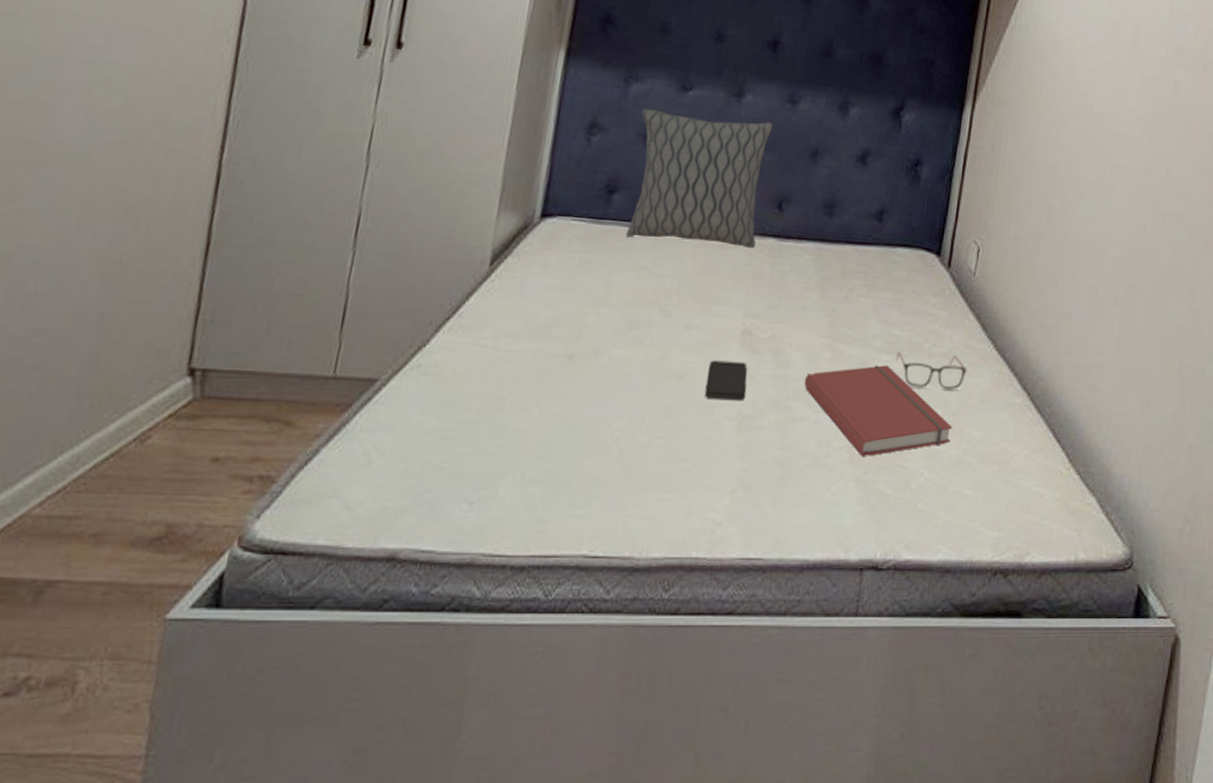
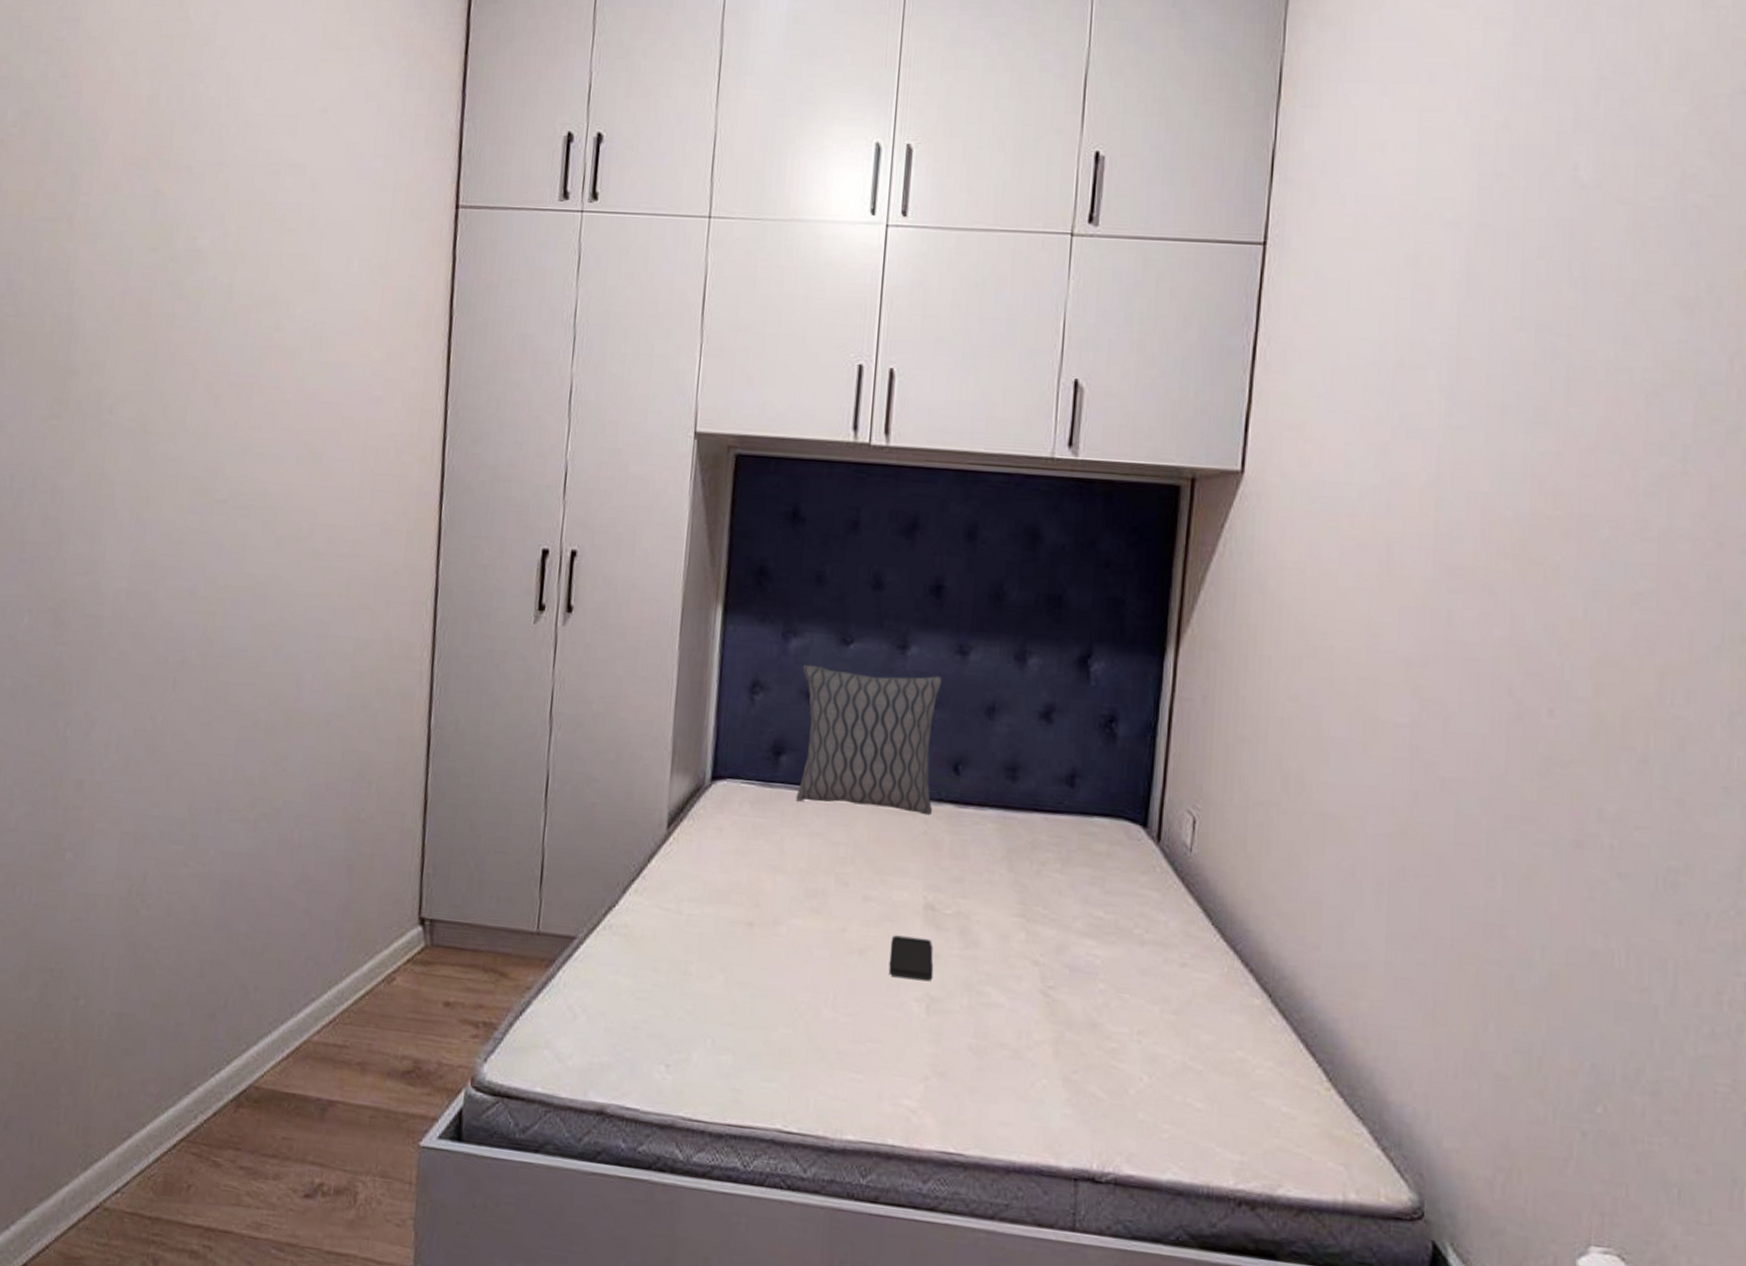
book: present [804,365,952,457] -> none [996,950,1175,1054]
eyeglasses: present [895,351,967,390] -> none [1100,936,1189,984]

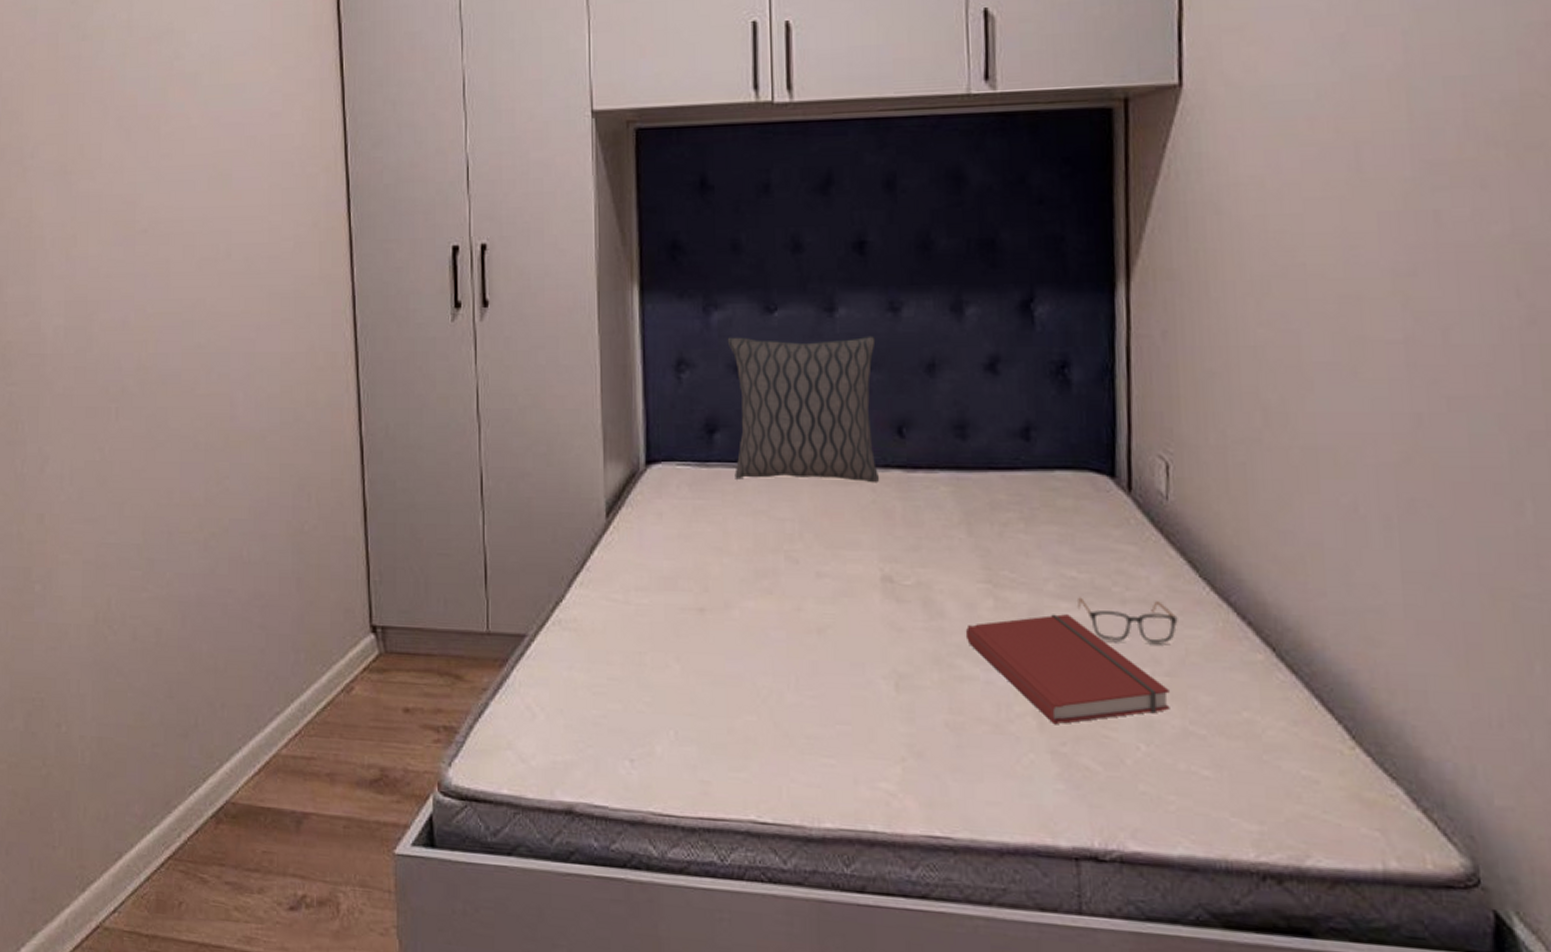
mobile phone: present [889,935,934,982] -> none [850,611,899,657]
book: none [996,950,1175,1054] -> present [965,614,1170,725]
eyeglasses: none [1100,936,1189,984] -> present [1076,597,1178,644]

